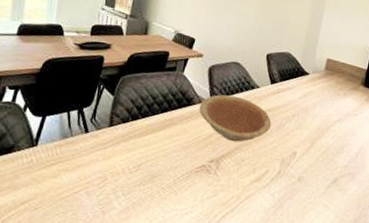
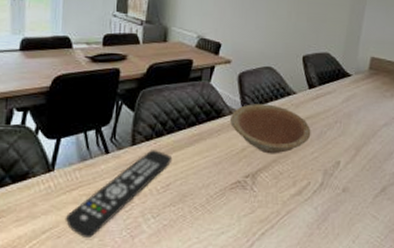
remote control: none [43,132,145,212] -> present [65,150,173,239]

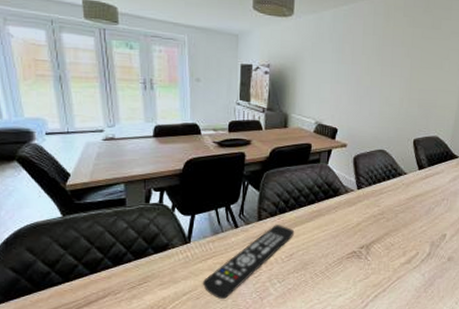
bowl: present [230,104,311,154] -> none [347,183,420,228]

